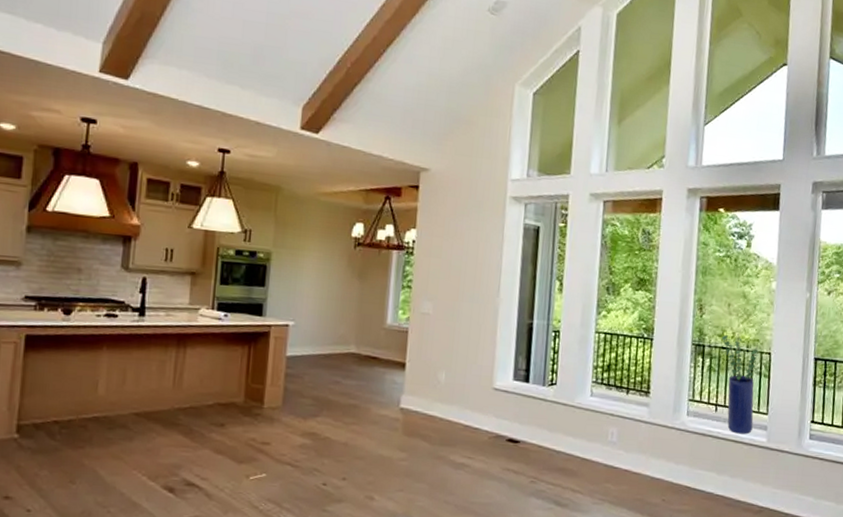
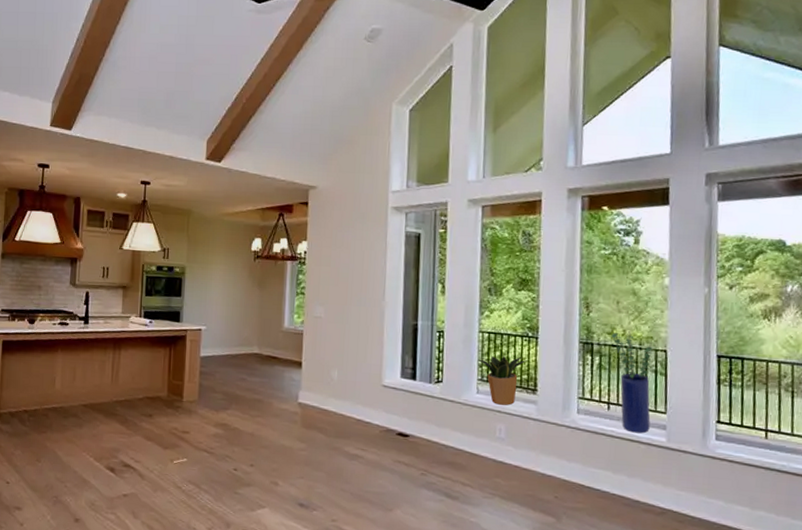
potted plant: none [592,356,642,409] -> present [477,355,528,406]

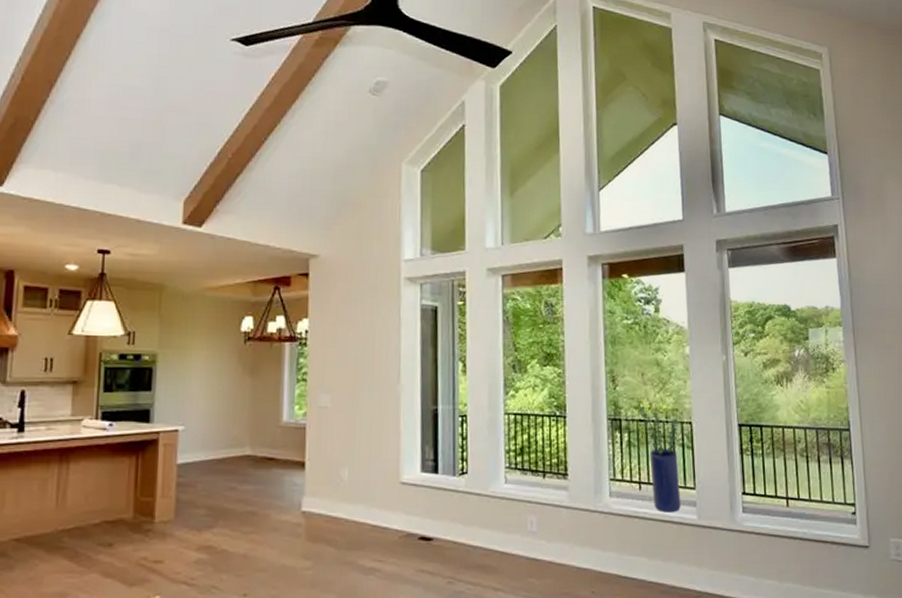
potted plant: present [477,355,528,406] -> none [504,438,557,495]

